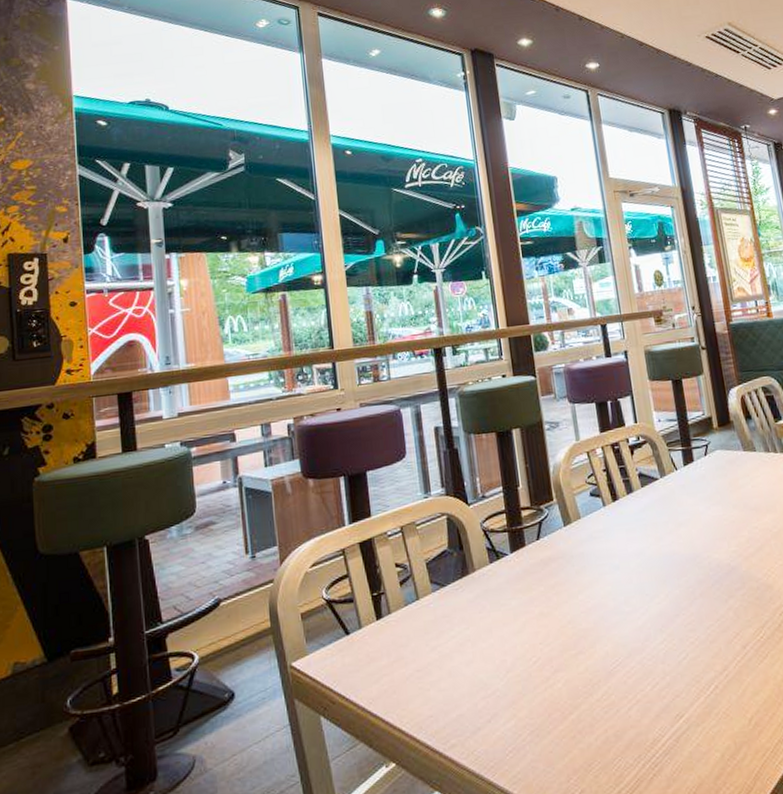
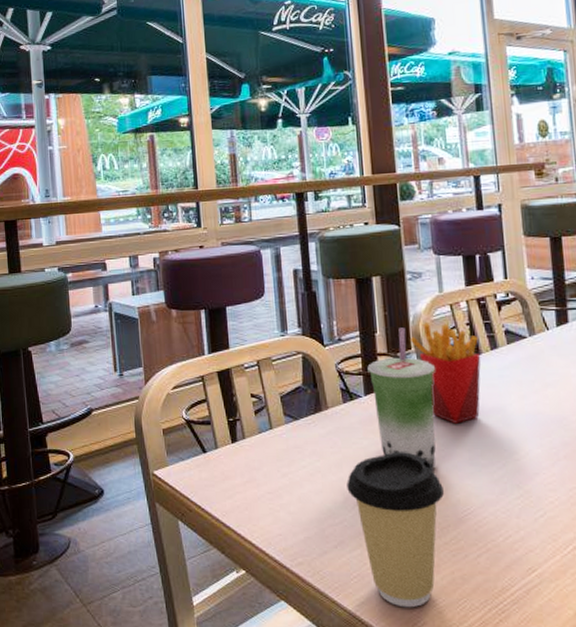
coffee cup: none [497,608,593,778] -> present [347,452,444,608]
beverage cup: none [512,479,583,623] -> present [367,328,436,469]
french fries: none [551,471,621,573] -> present [409,323,481,424]

